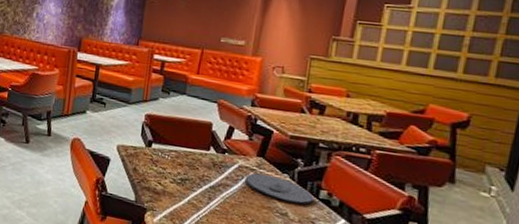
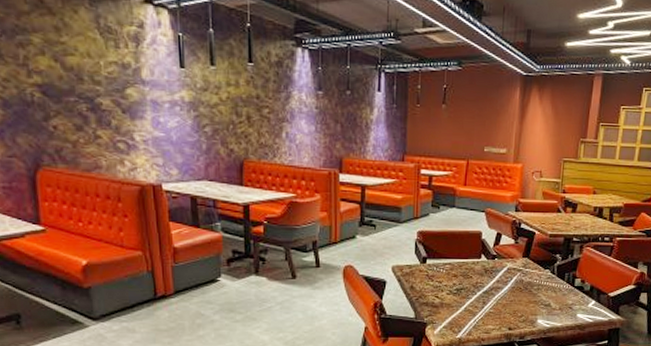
plate: present [244,173,314,206] -> none [513,273,570,295]

